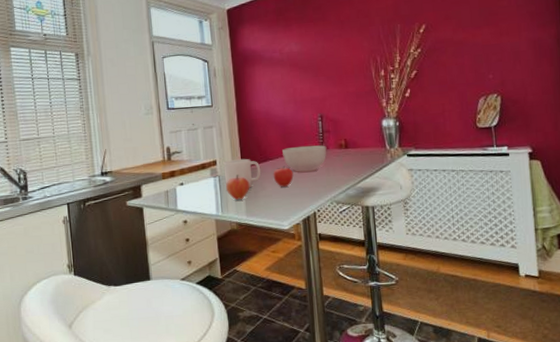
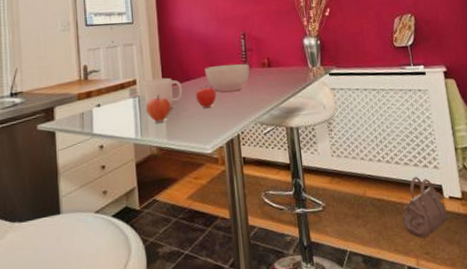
shoulder bag: none [475,255,523,313] -> present [402,176,448,239]

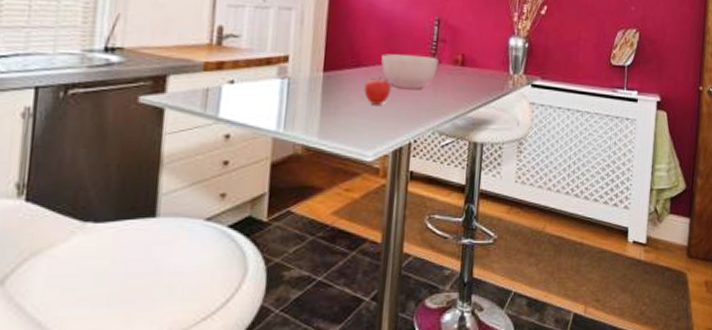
mug: present [143,77,183,110] -> none [296,58,350,101]
fruit: present [146,95,171,123] -> none [296,80,331,116]
shoulder bag: present [402,176,448,239] -> none [578,215,628,284]

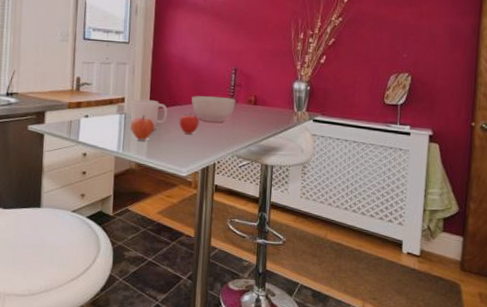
mug: none [296,58,350,101] -> present [130,99,168,130]
fruit: none [296,80,331,116] -> present [131,115,155,141]

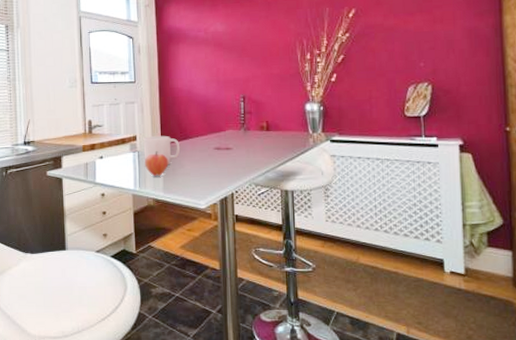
fruit: present [179,113,200,134] -> none [192,145,213,166]
bowl: present [191,95,236,123] -> none [202,125,248,153]

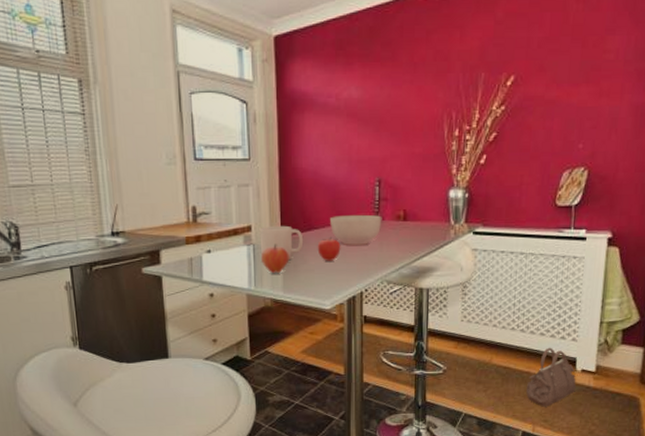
fruit: none [192,145,213,166] -> present [317,237,341,261]
bowl: none [202,125,248,153] -> present [329,214,382,246]
shoulder bag: none [395,248,447,309] -> present [525,347,576,407]

